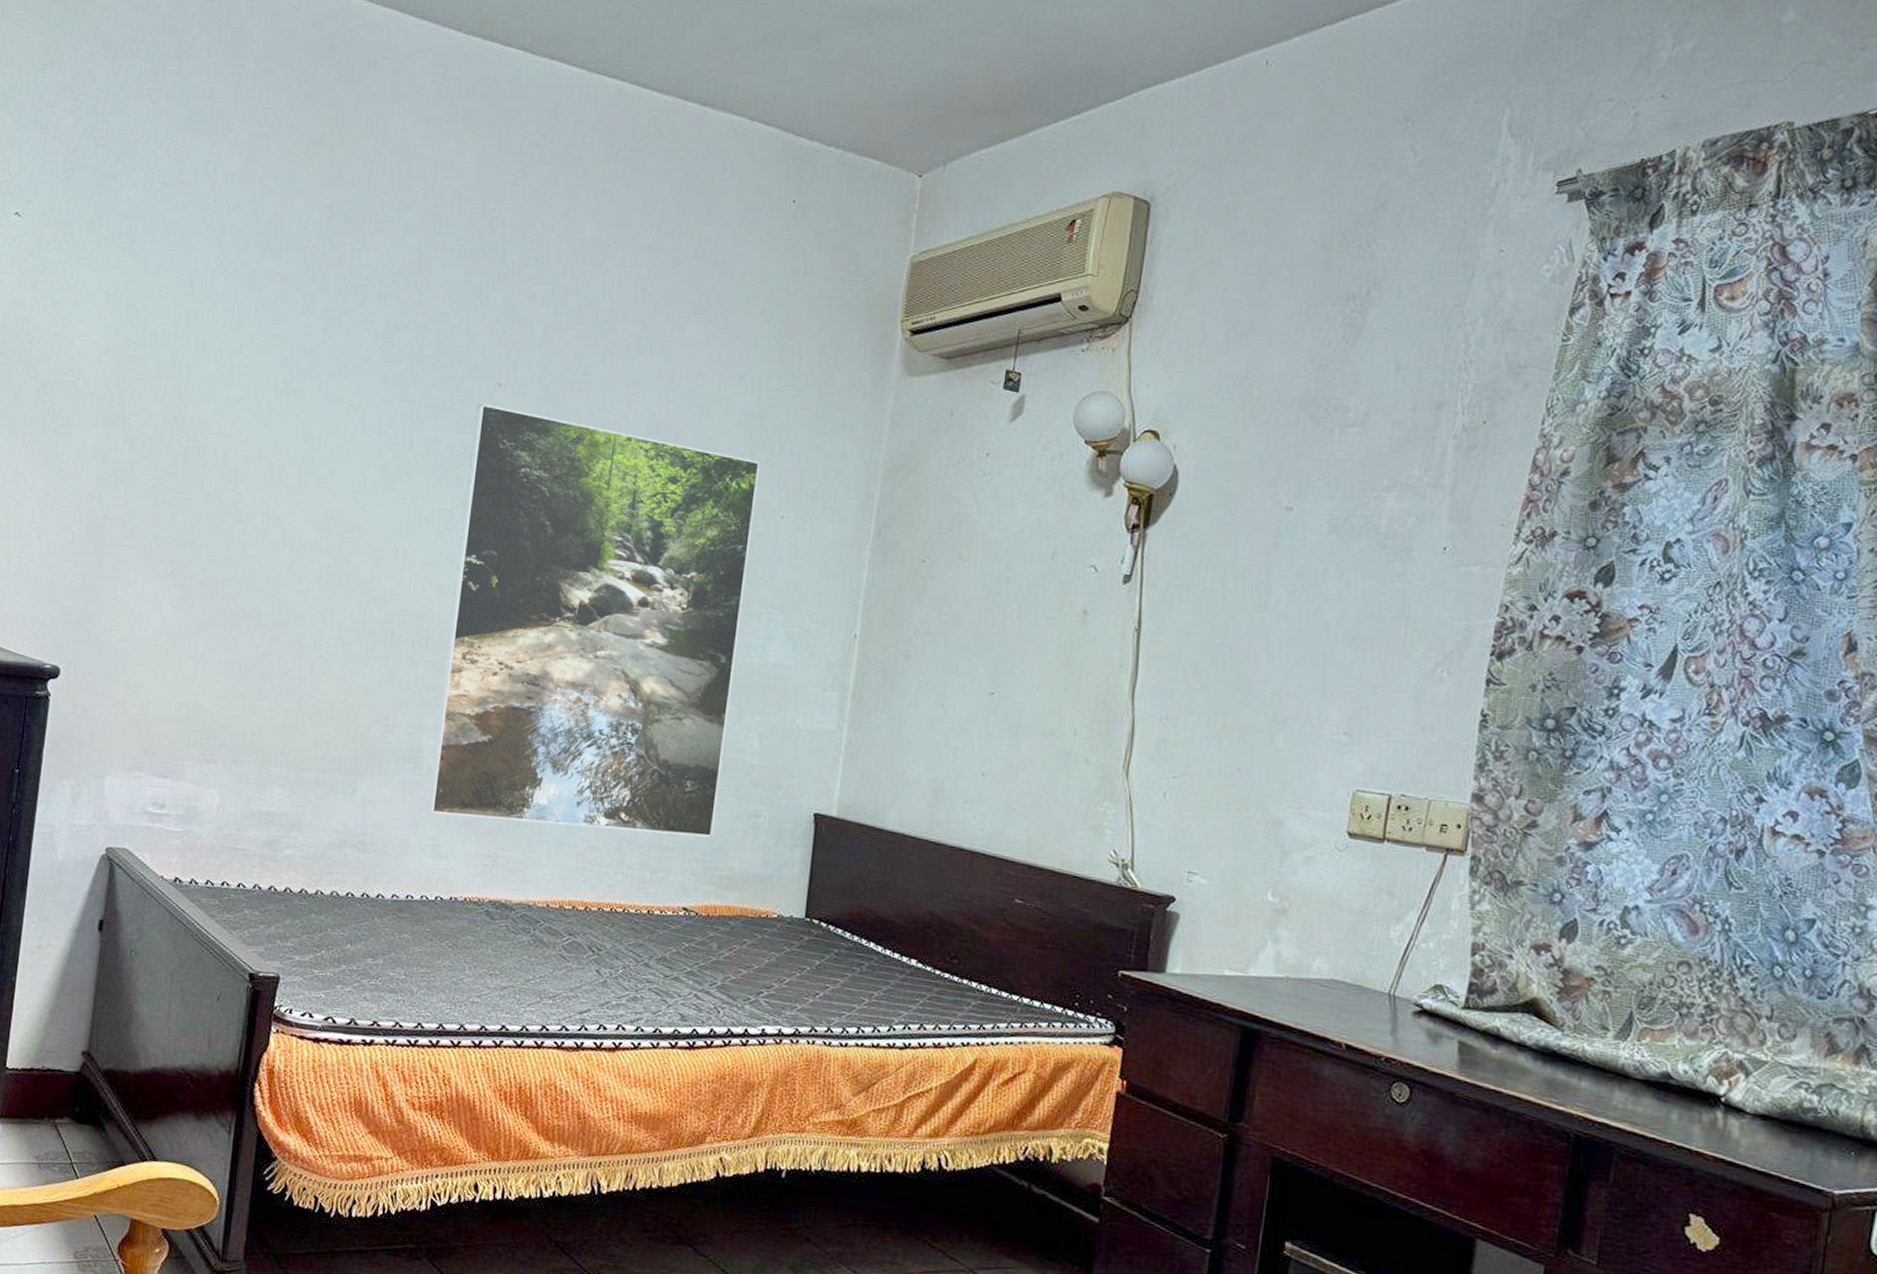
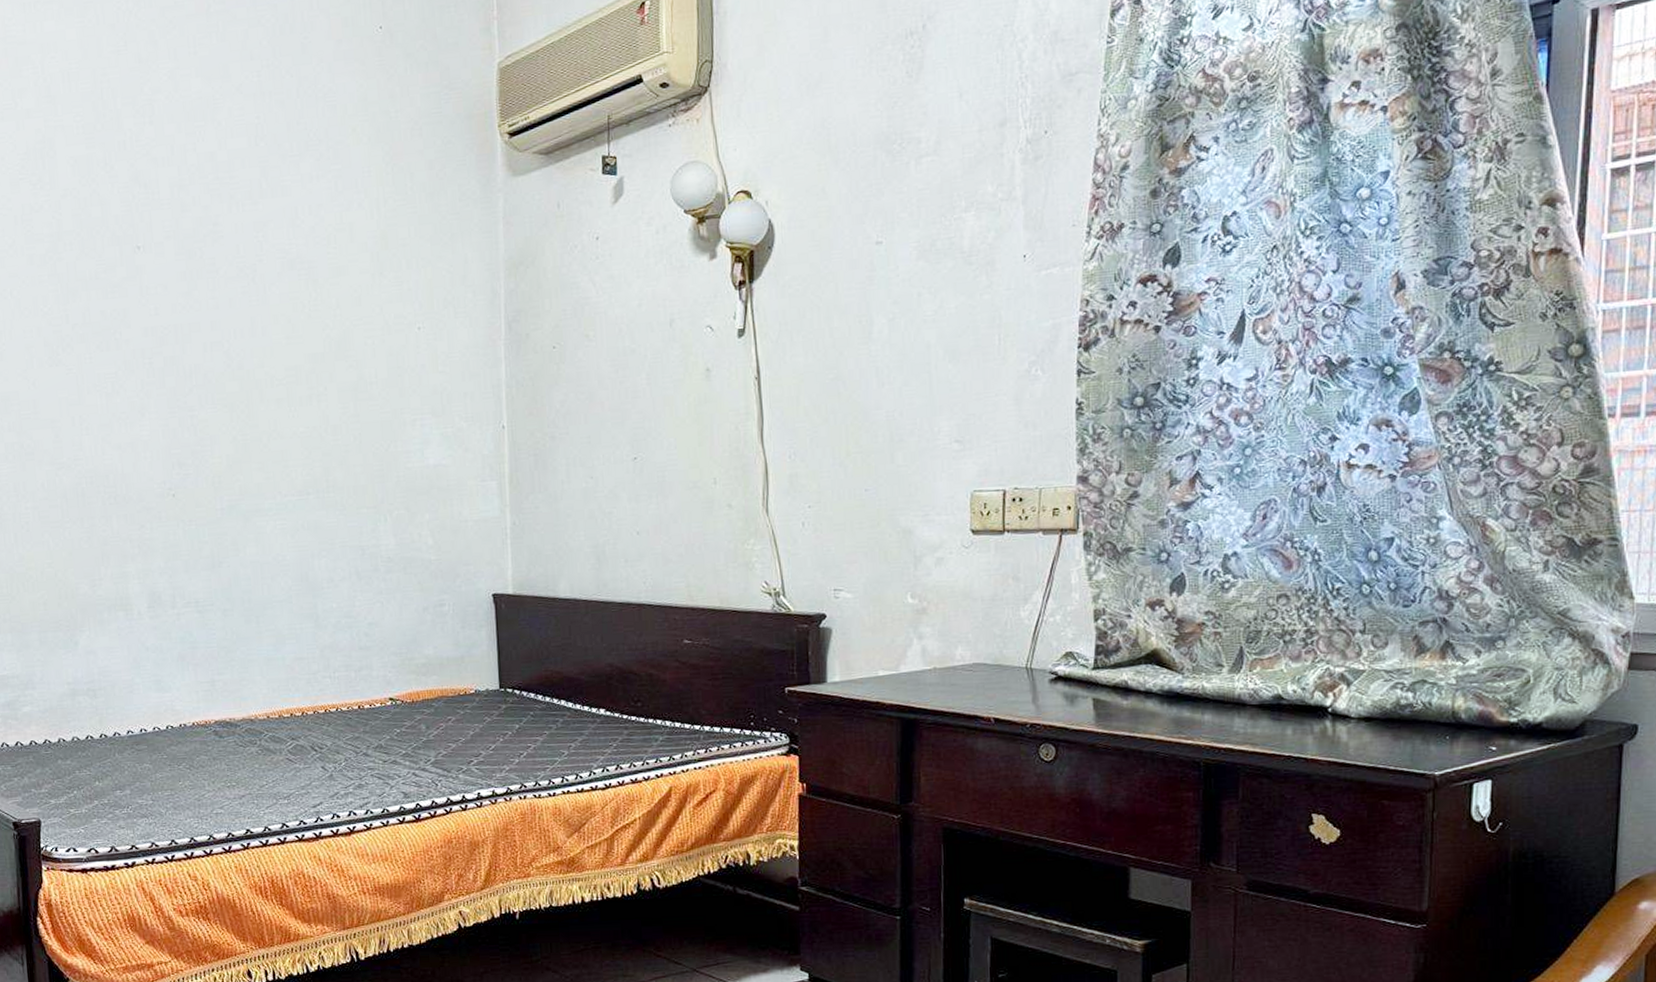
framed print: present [428,404,761,838] -> none [121,268,405,653]

